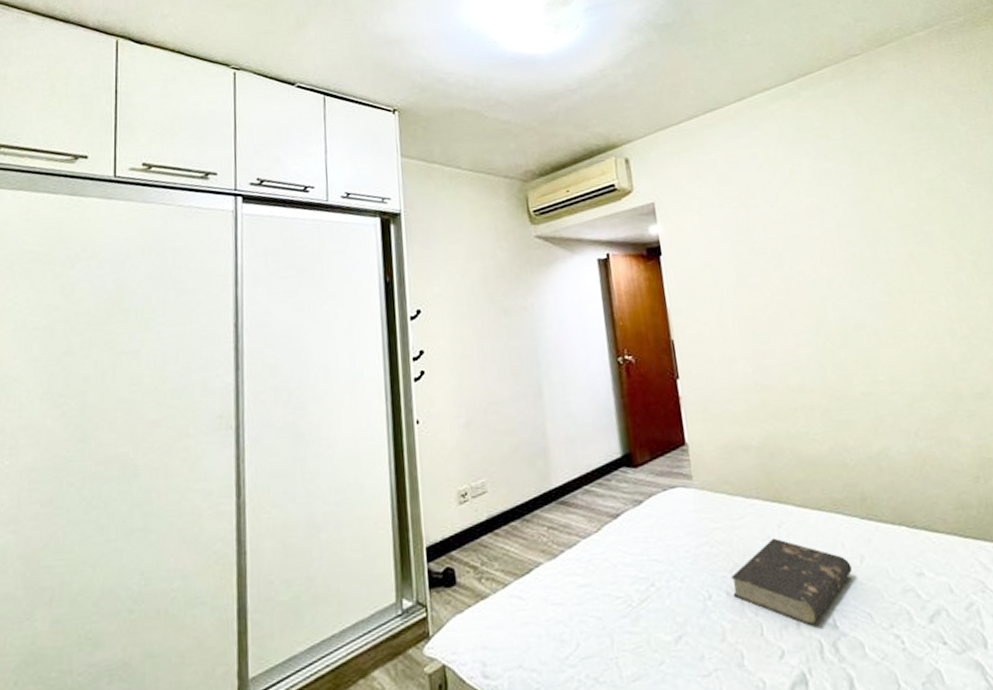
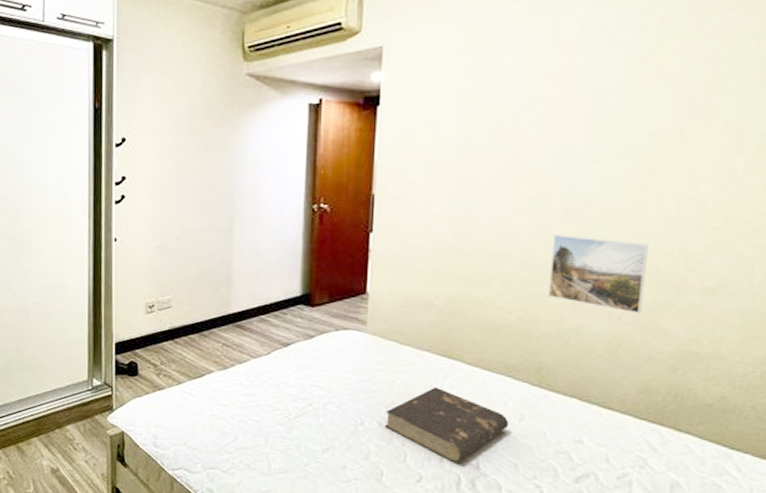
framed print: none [838,357,933,428] -> present [547,235,648,314]

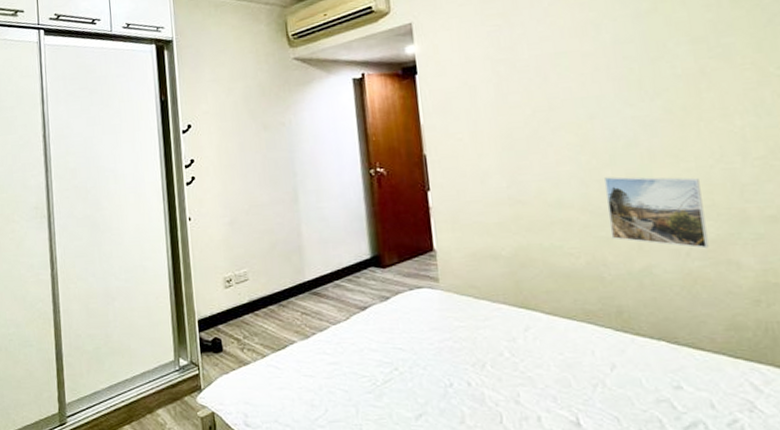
book: present [384,386,509,462] -> none [472,340,601,420]

